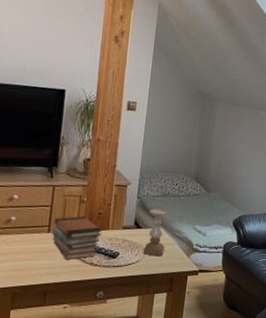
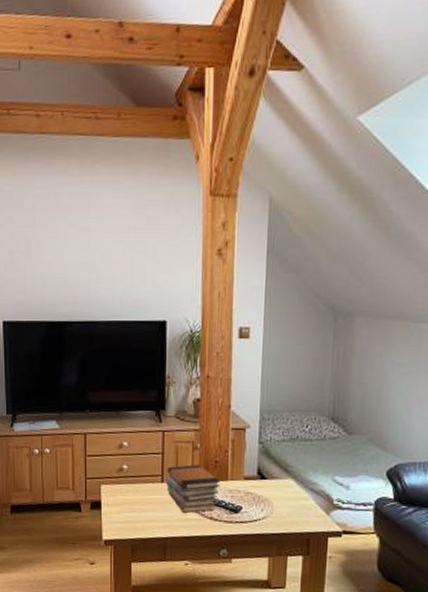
candle holder: present [142,208,167,257] -> none [270,455,297,513]

